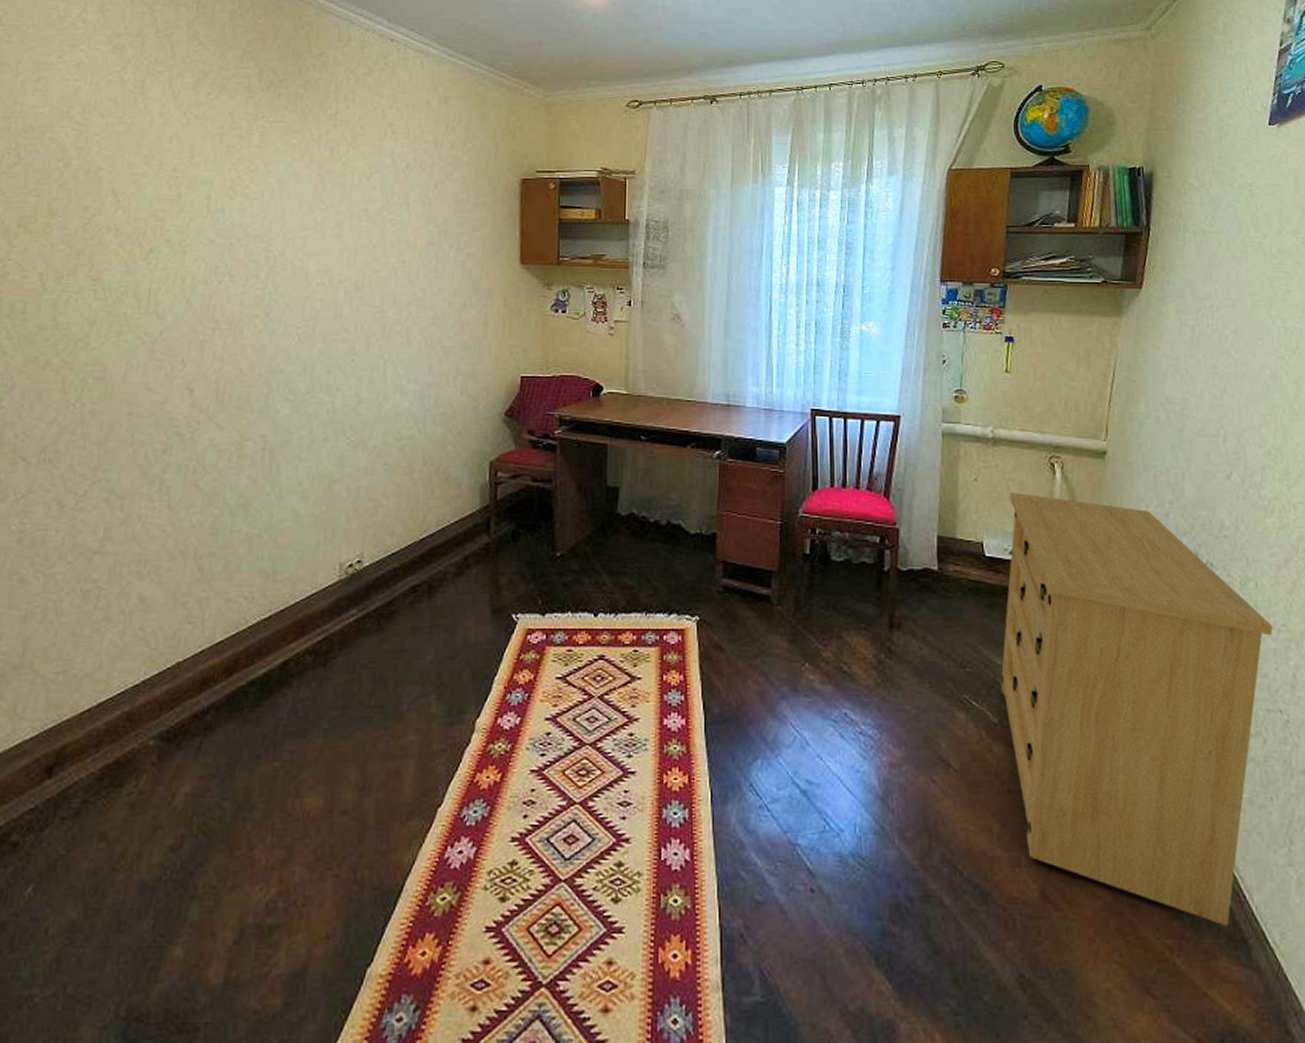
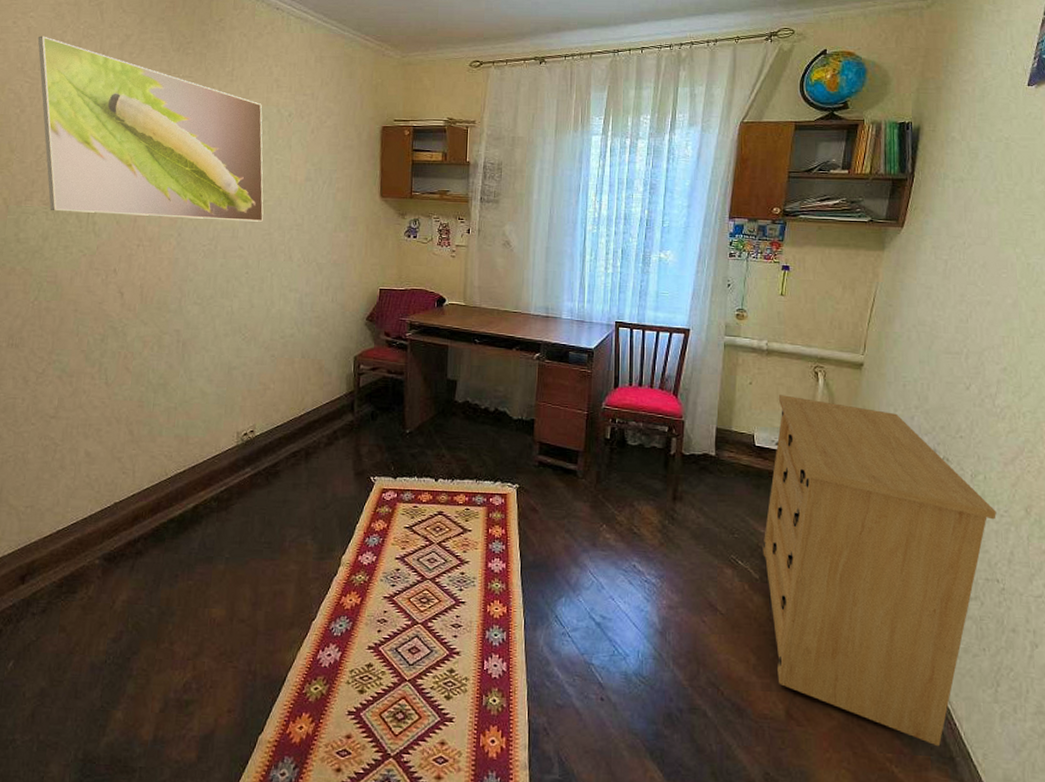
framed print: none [89,73,375,297] -> present [37,36,264,222]

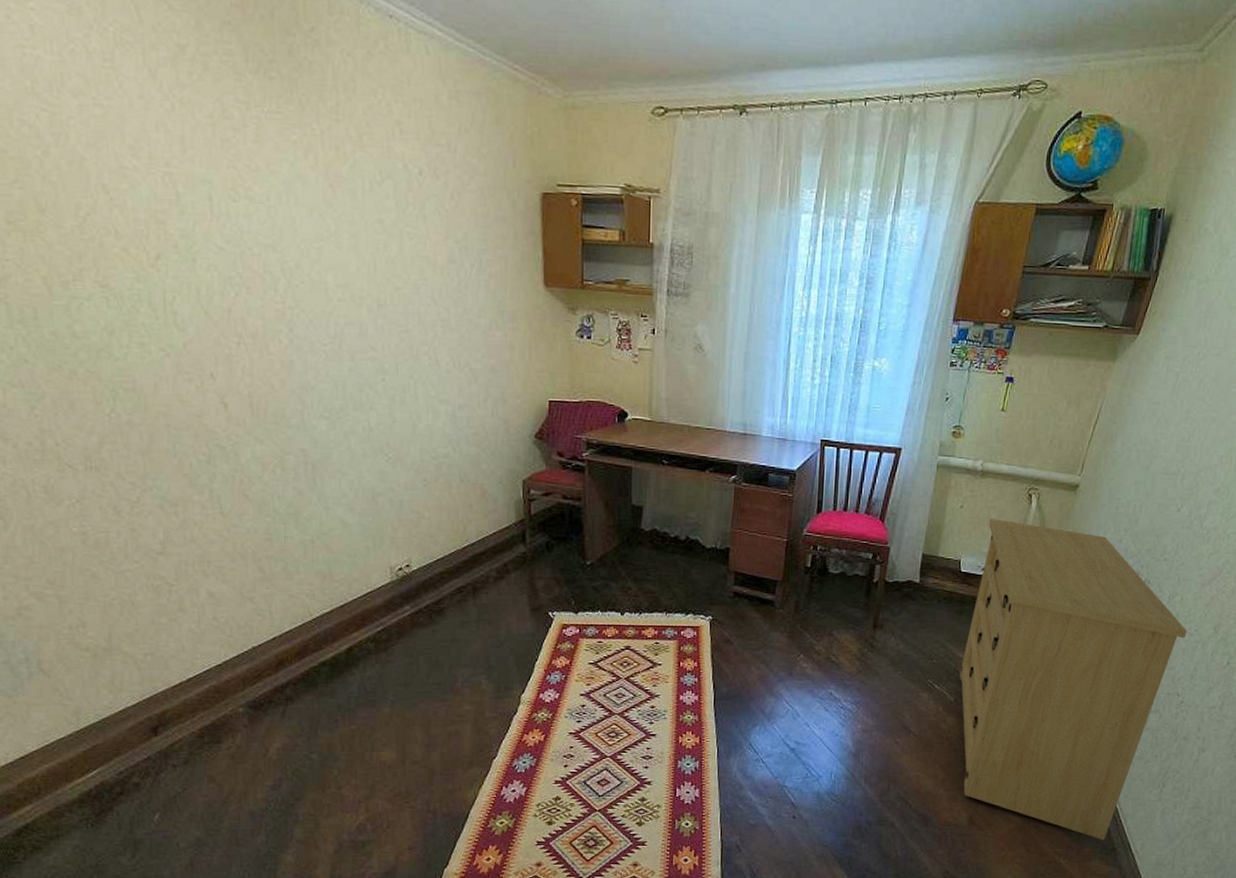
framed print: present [37,36,264,222] -> none [48,39,397,315]

